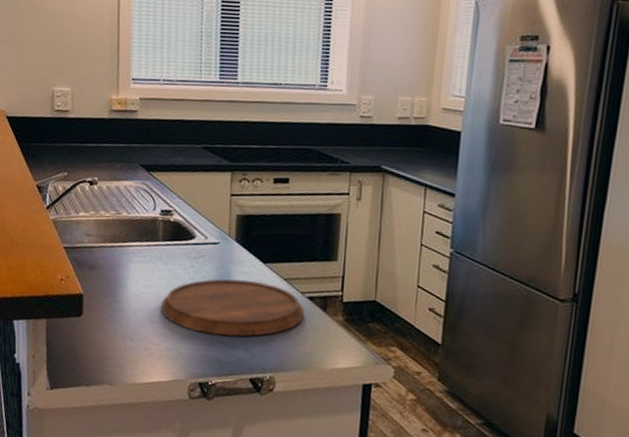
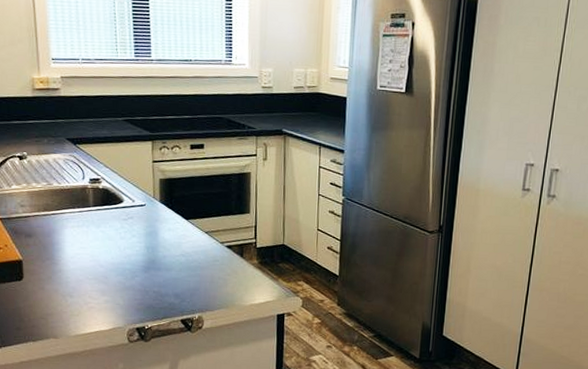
cutting board: present [161,278,305,337] -> none [97,235,225,286]

